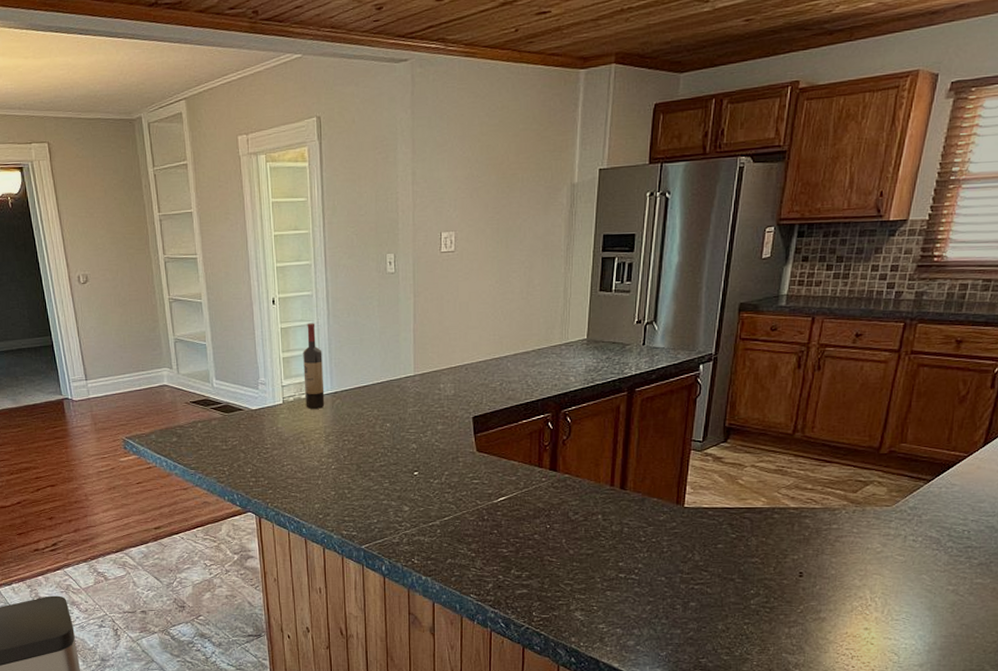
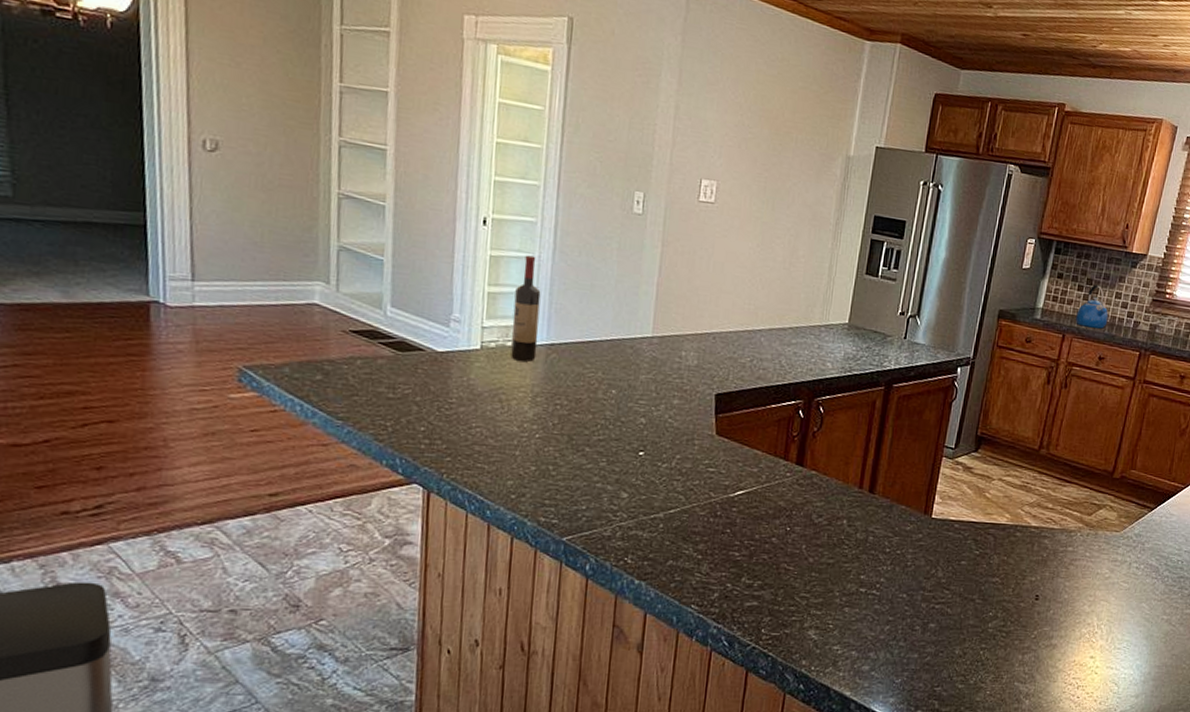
kettle: none [826,261,864,307] -> present [1076,285,1109,329]

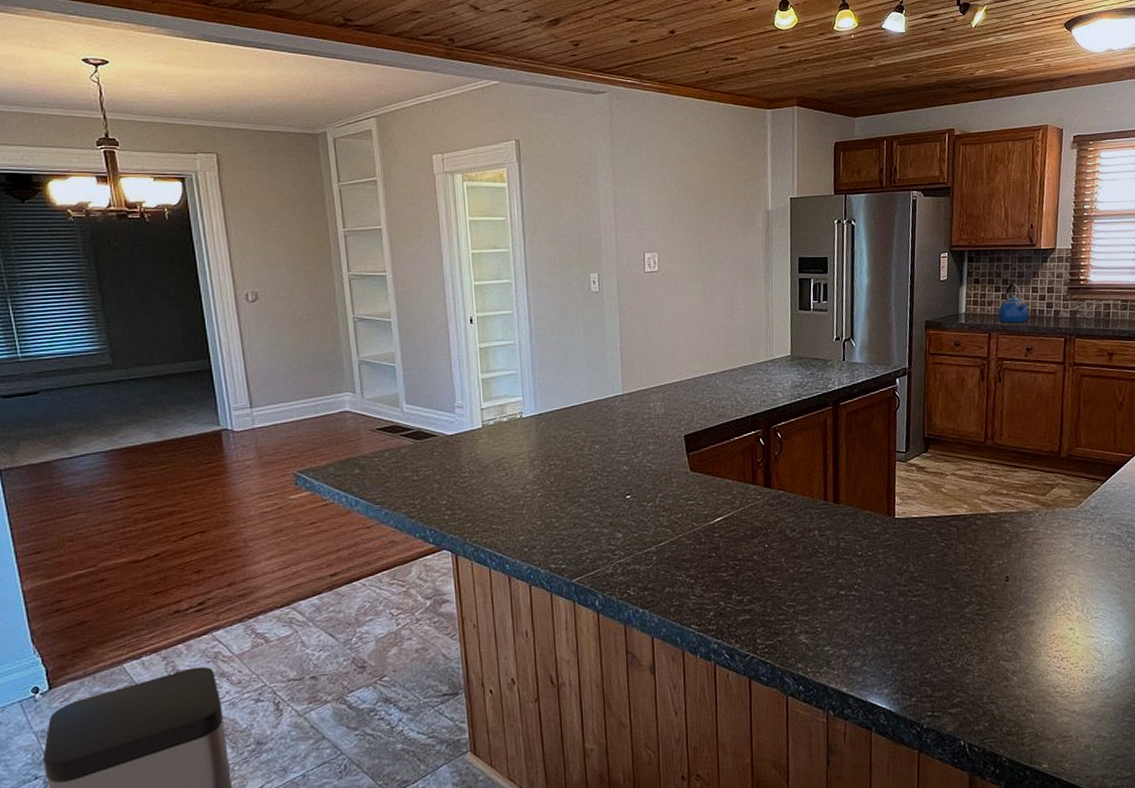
wine bottle: present [511,255,541,362] -> none [504,342,529,433]

